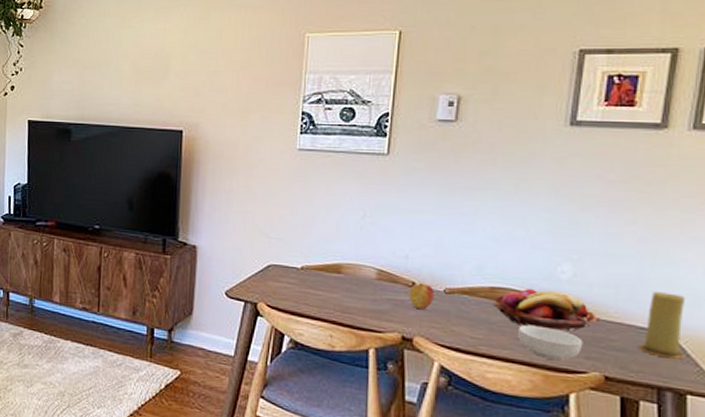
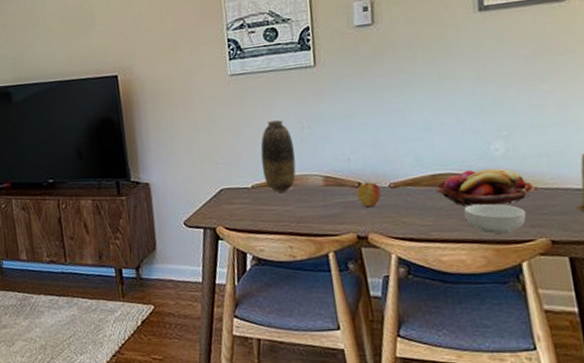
vase: none [316,203,352,279] -> present [260,120,296,193]

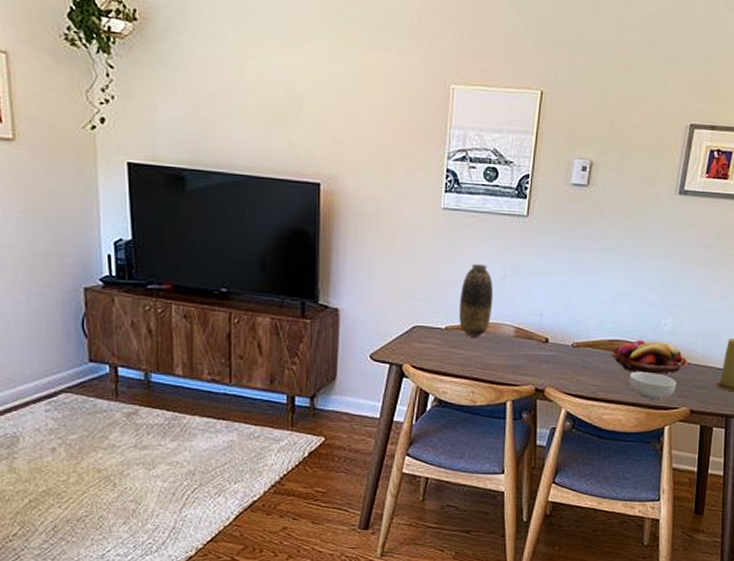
apple: present [356,182,381,208] -> none [542,339,564,363]

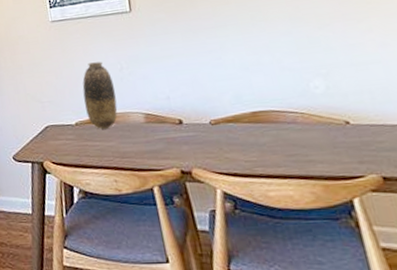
fruit basket: present [610,340,691,376] -> none [257,105,364,143]
cereal bowl: present [629,371,677,400] -> none [288,139,354,171]

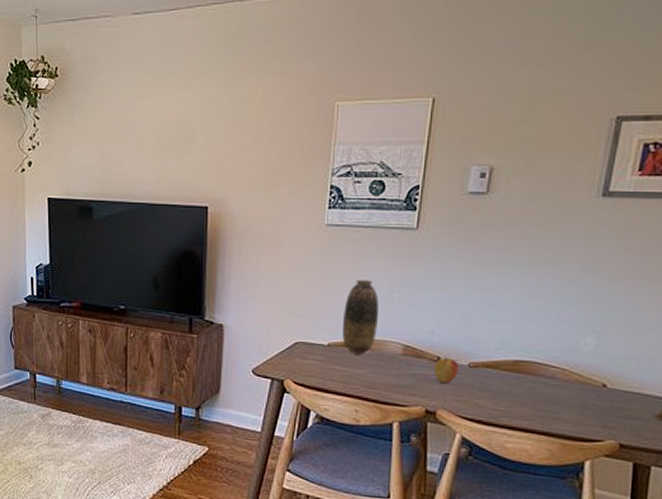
apple: none [177,119,203,144] -> present [433,358,459,384]

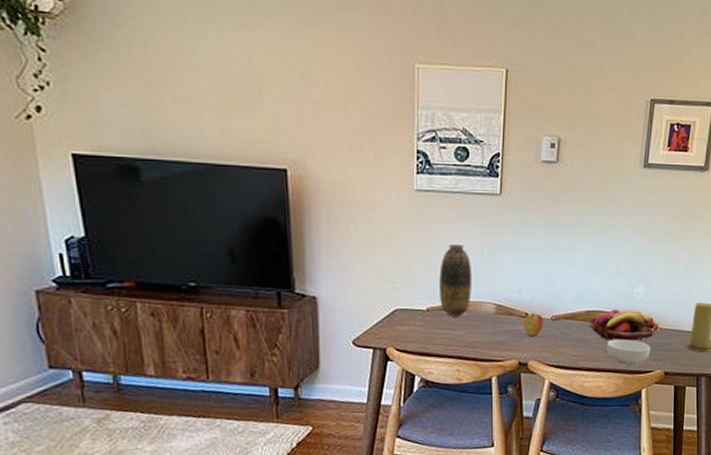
fruit basket: none [515,362,620,403] -> present [588,309,663,342]
cereal bowl: none [538,396,601,431] -> present [607,339,651,366]

